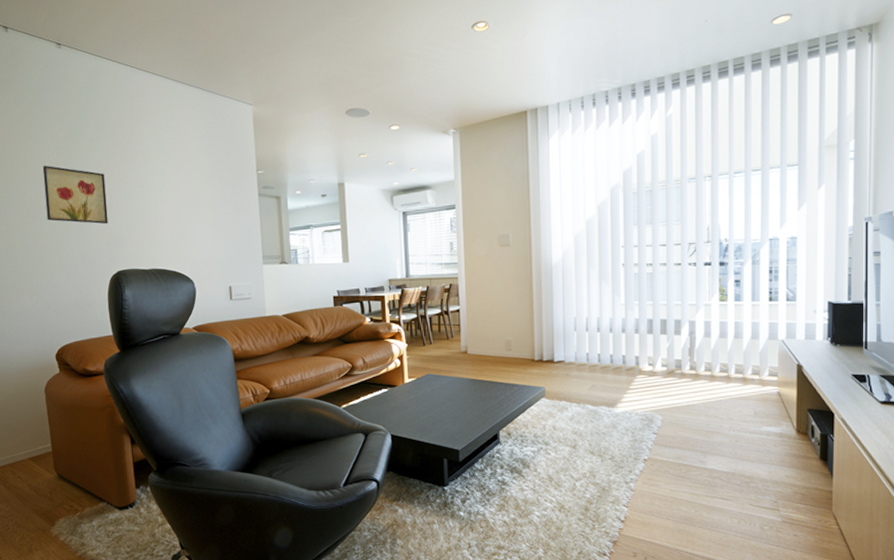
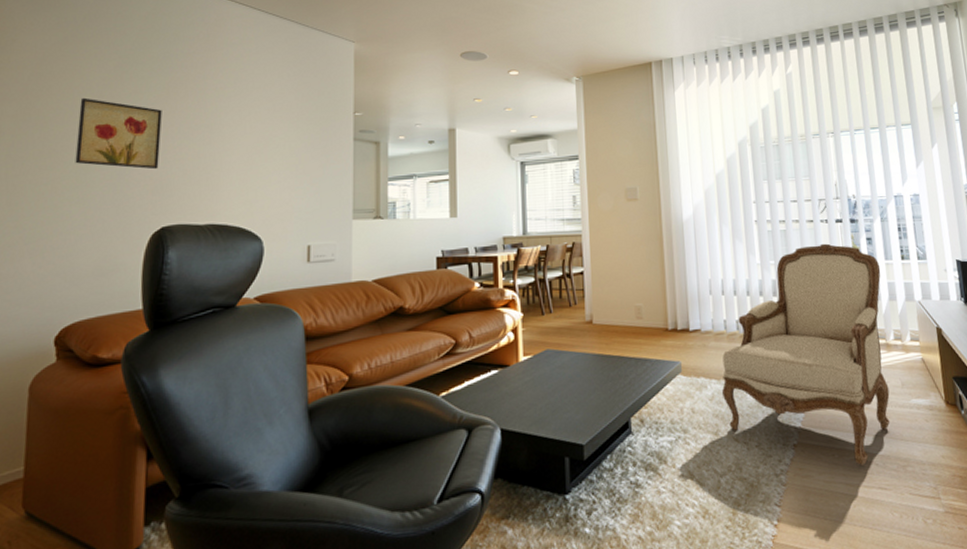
armchair: none [581,285,746,479] -> present [721,243,891,465]

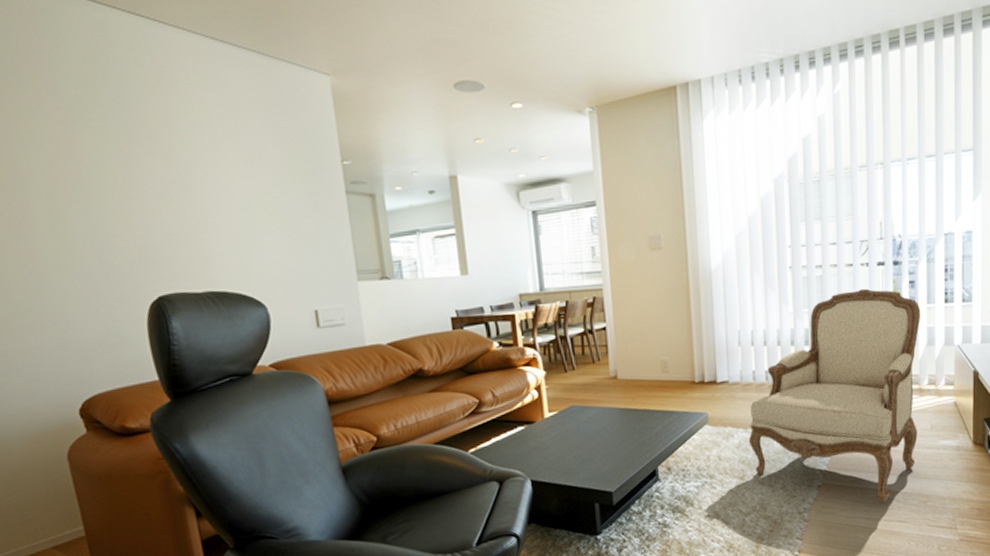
wall art: present [75,97,162,170] -> none [35,155,140,235]

